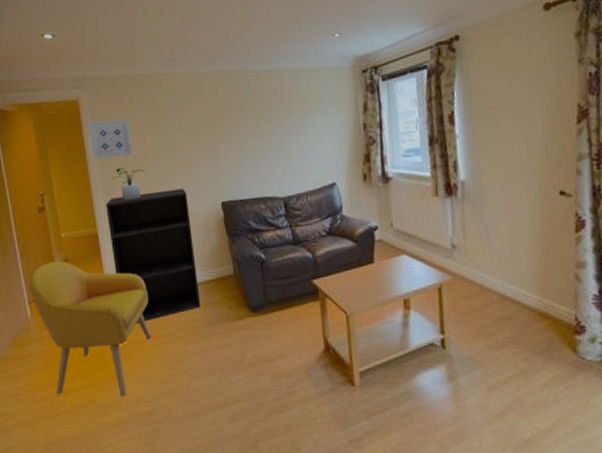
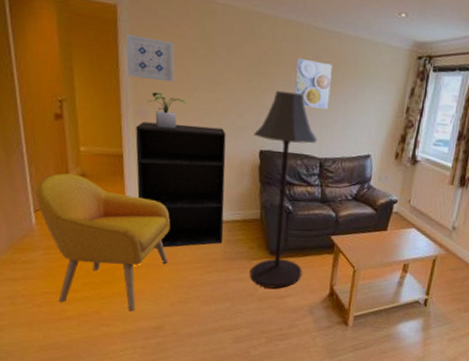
floor lamp: none [212,137,290,351] -> present [250,90,318,289]
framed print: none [241,101,282,149] -> present [294,57,332,109]

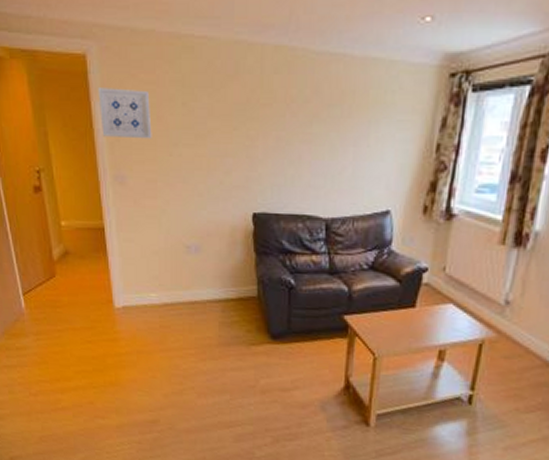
armchair: present [35,173,171,311] -> none [22,251,159,403]
bookshelf: present [135,121,226,248] -> none [115,188,217,333]
potted plant: present [147,92,186,129] -> none [125,152,166,194]
floor lamp: present [250,90,318,289] -> none [243,137,322,380]
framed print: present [294,57,332,109] -> none [290,93,336,156]

